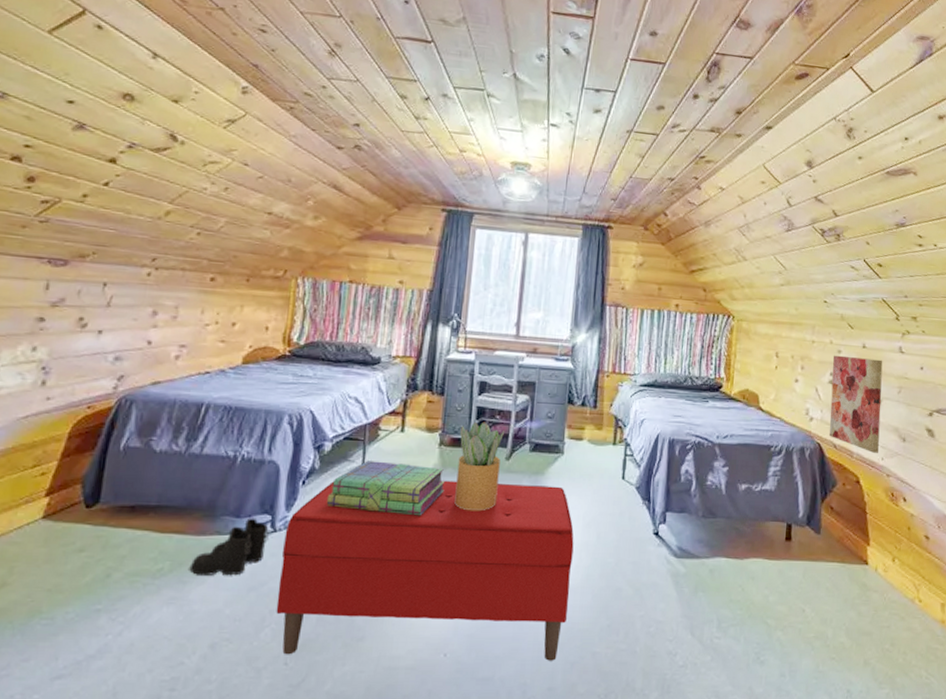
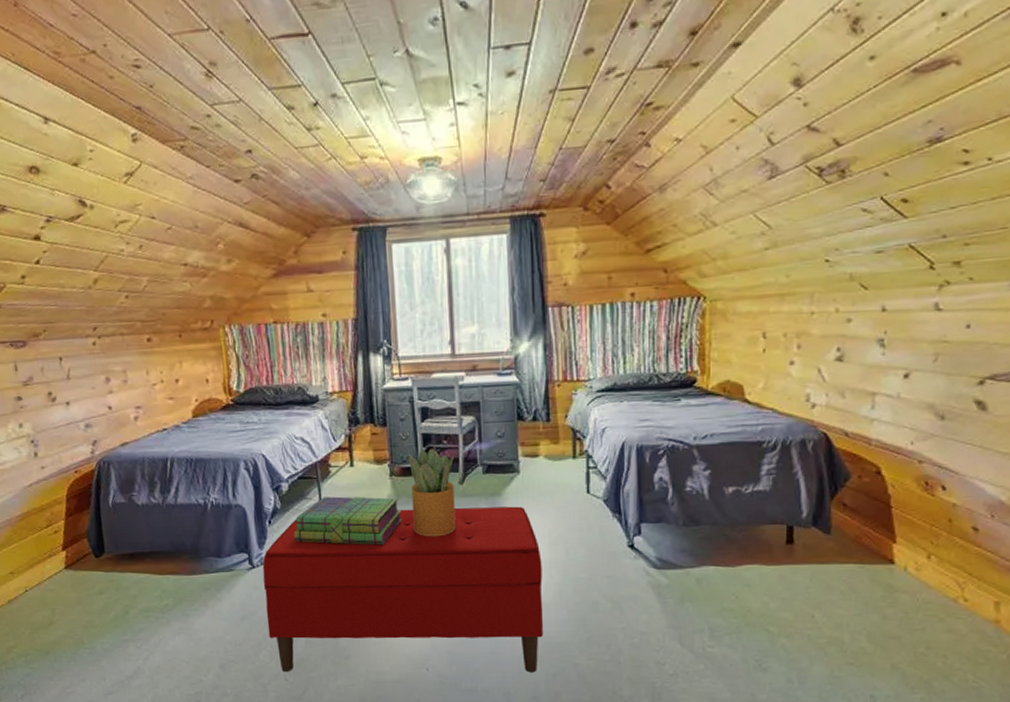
boots: present [189,518,270,576] -> none [189,557,250,609]
wall art: present [829,355,883,453] -> none [838,323,911,437]

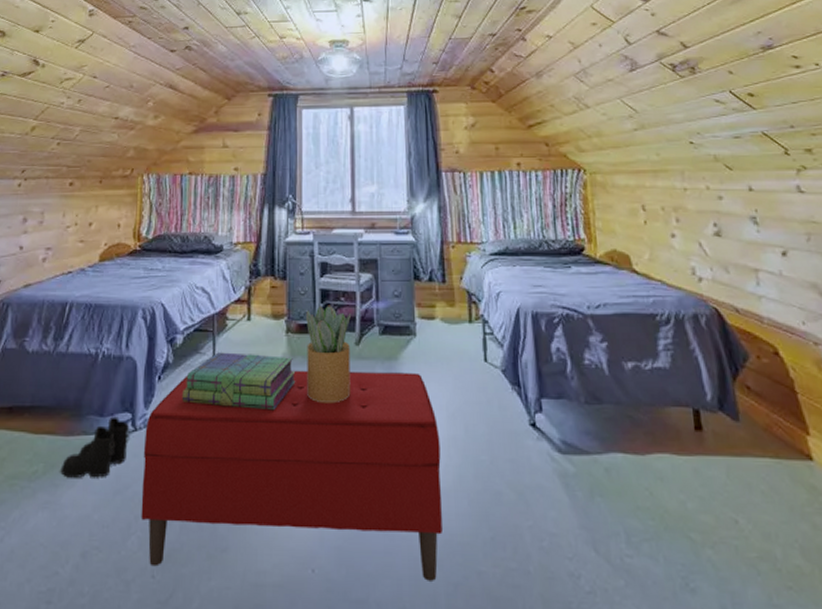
boots: none [189,557,250,609] -> present [60,416,131,478]

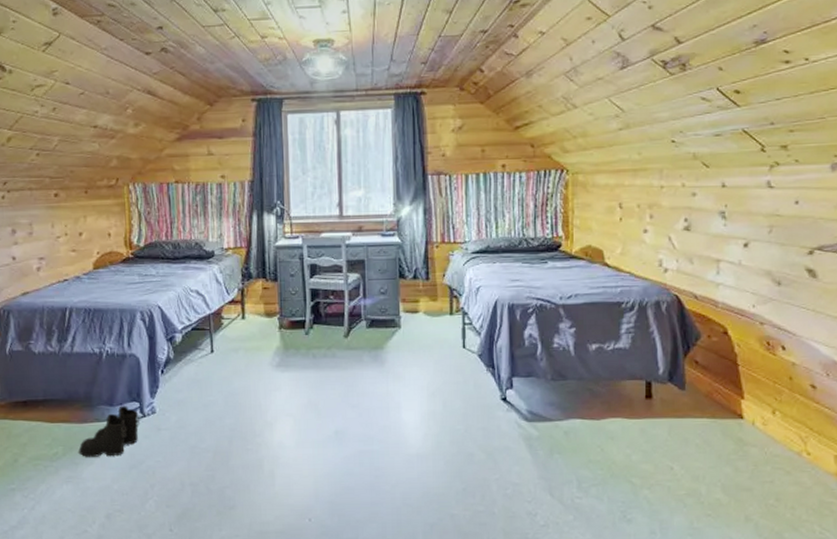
bench: present [141,370,442,581] -> none [153,359,421,523]
stack of books: present [181,352,296,411] -> none [184,347,290,396]
potted plant: present [306,305,351,404] -> none [298,303,340,388]

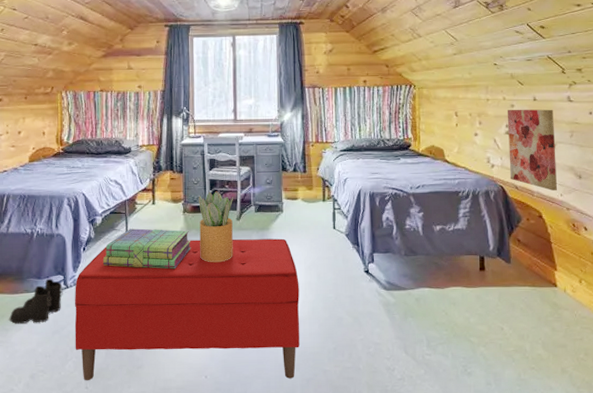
bench: none [153,359,421,523] -> present [74,238,300,381]
stack of books: none [184,347,290,396] -> present [102,228,191,269]
potted plant: none [298,303,340,388] -> present [199,191,233,263]
wall art: none [686,198,749,301] -> present [507,109,558,191]

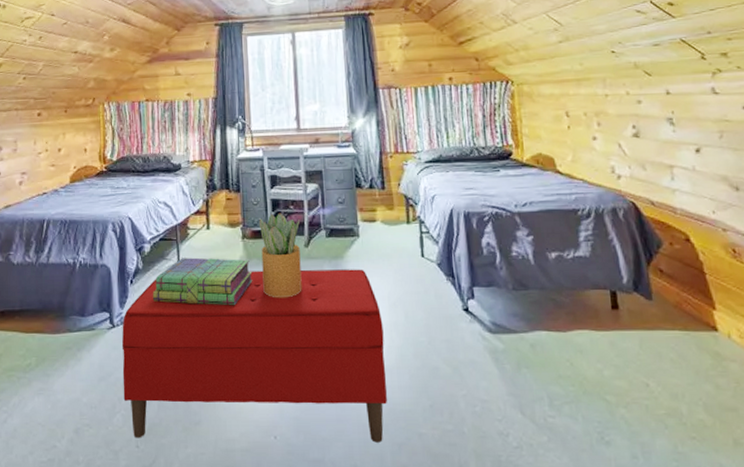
boots: present [9,278,64,324] -> none [50,316,110,369]
wall art: present [507,109,558,191] -> none [632,104,708,207]

